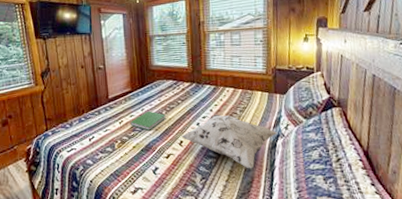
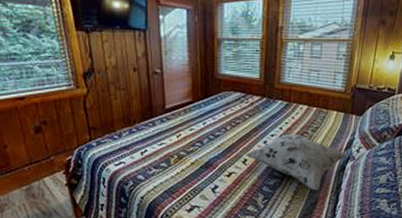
hardcover book: present [130,111,166,131] -> none [189,125,230,146]

